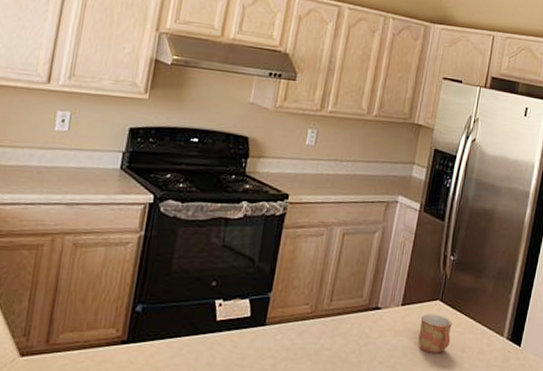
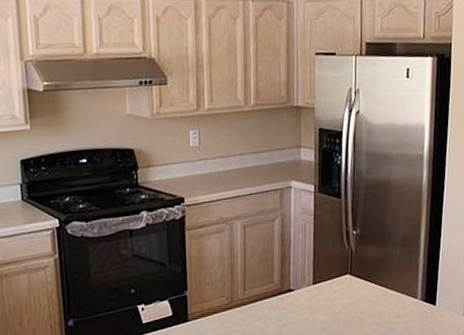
mug: present [418,314,453,353] -> none [333,287,366,324]

